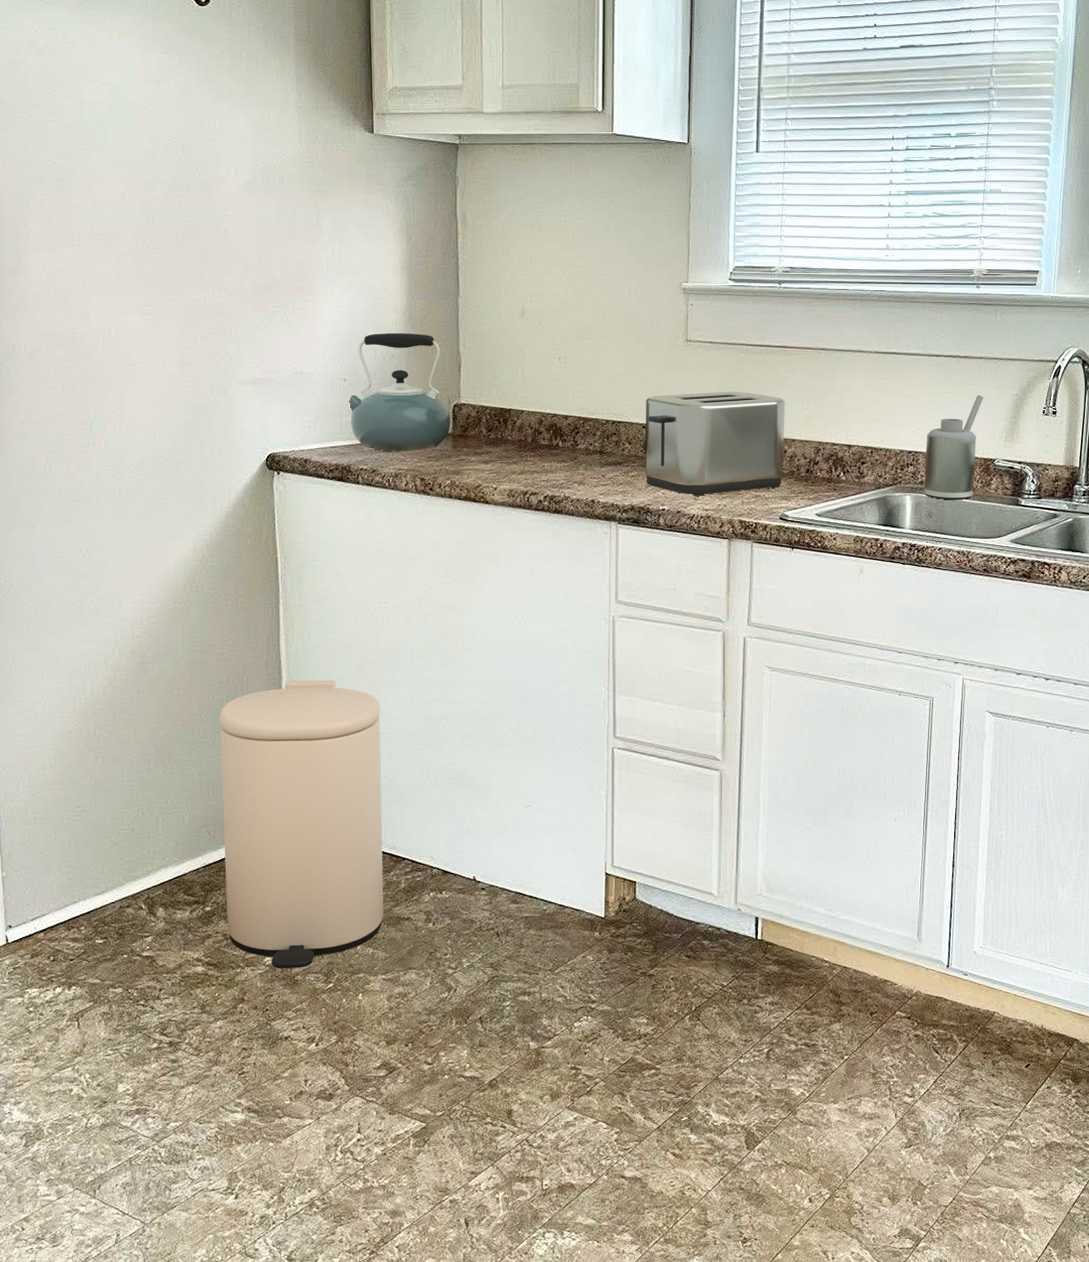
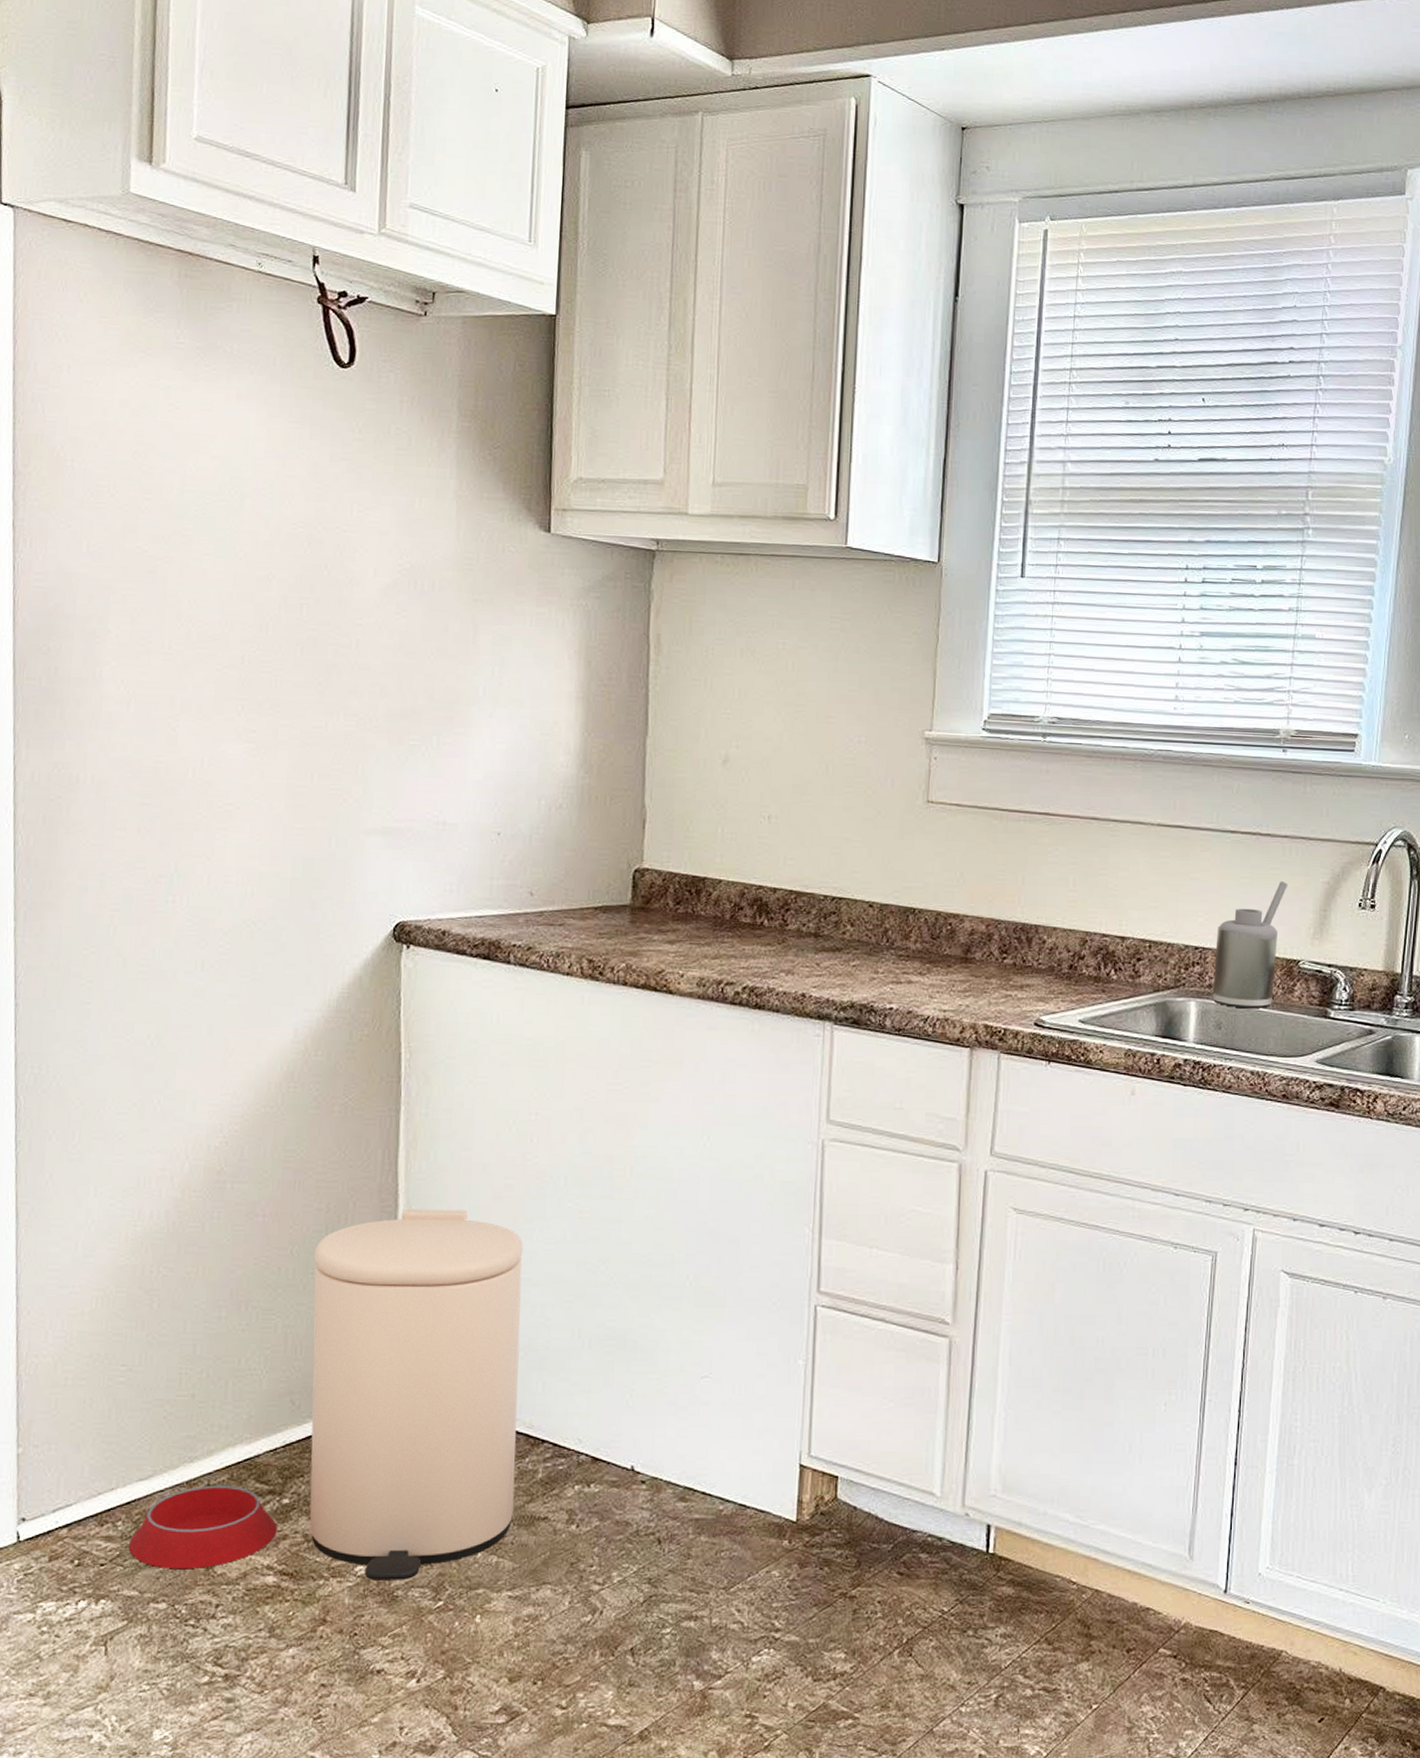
pet bowl: none [90,897,203,963] -> present [128,1485,277,1570]
kettle: present [349,332,450,451] -> none [503,777,630,925]
toaster: present [642,391,785,496] -> none [867,865,1046,993]

